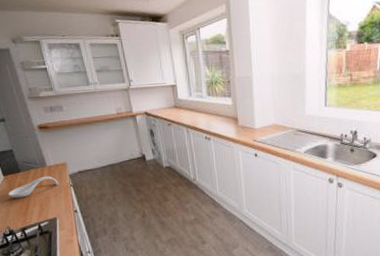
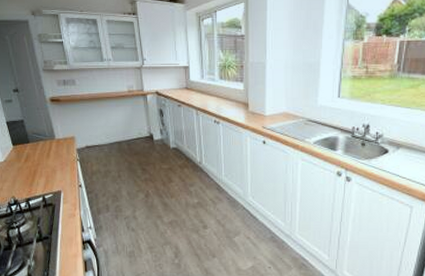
spoon rest: present [8,176,59,198] -> none [16,148,66,169]

